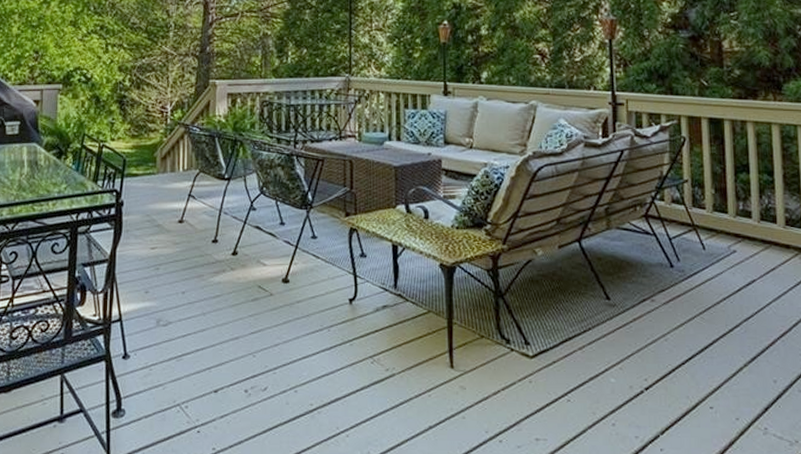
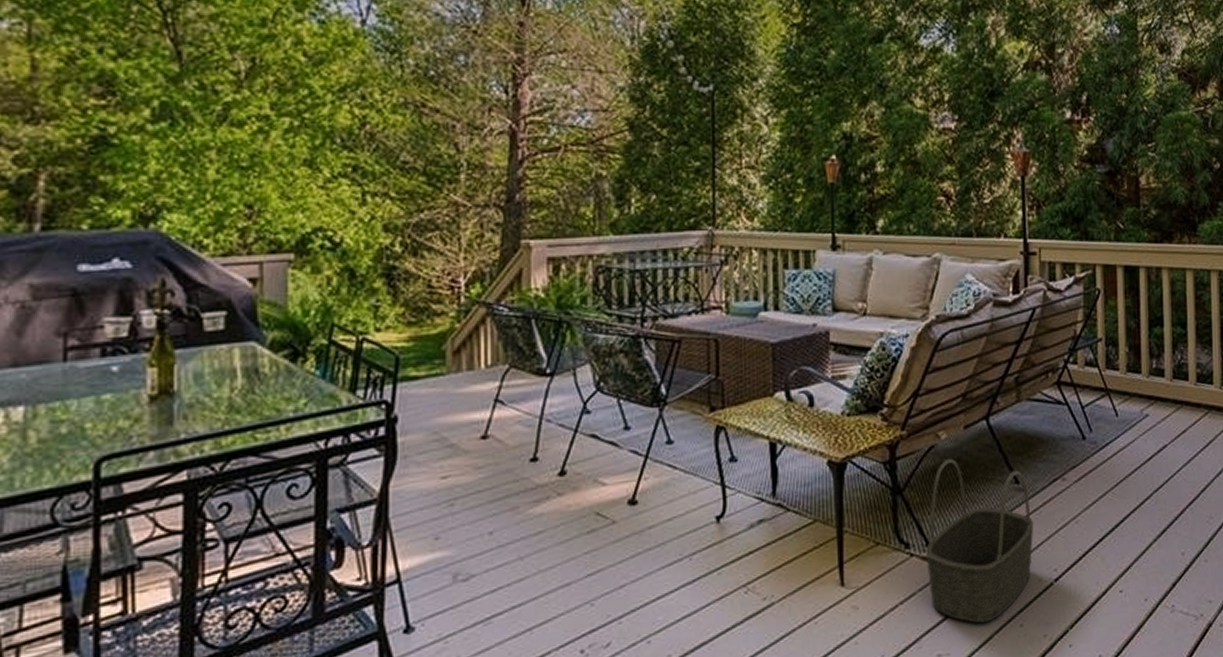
basket: none [525,271,625,417] -> present [926,458,1034,624]

